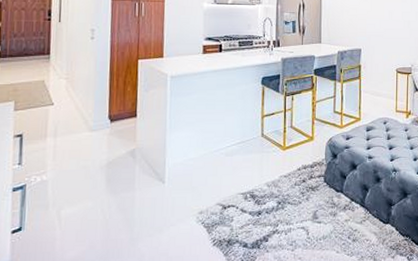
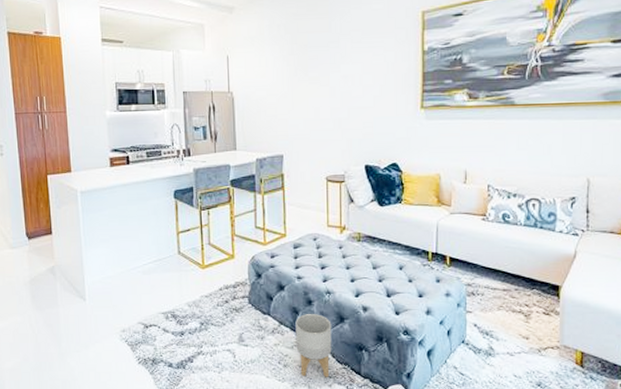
planter: none [364,190,396,250] -> present [295,314,332,377]

